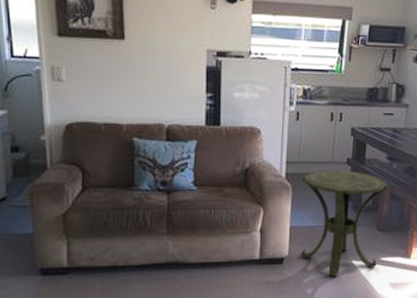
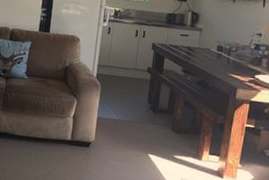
side table: present [301,170,389,276] -> none [104,74,183,165]

